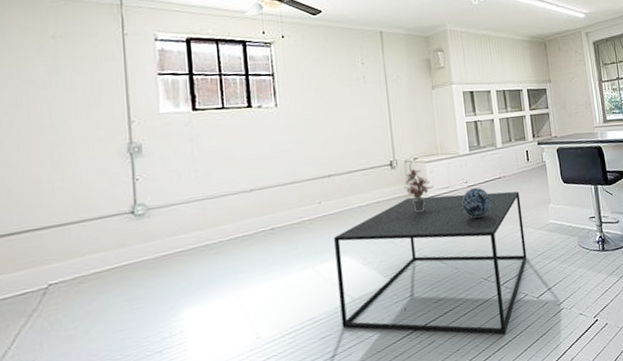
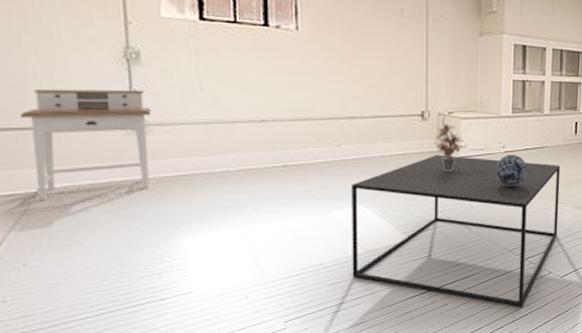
desk: none [35,178,152,295] -> present [20,88,151,201]

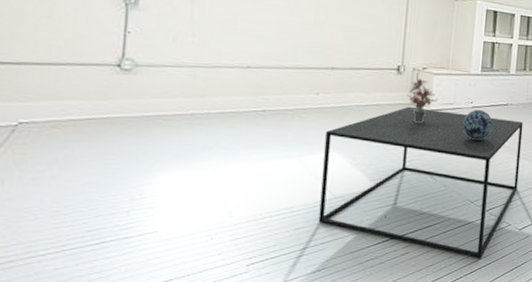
desk: present [20,88,151,201] -> none [14,26,142,134]

